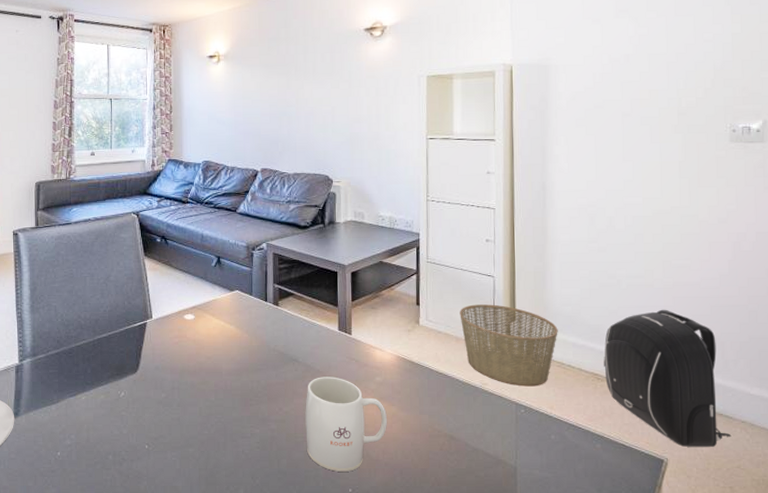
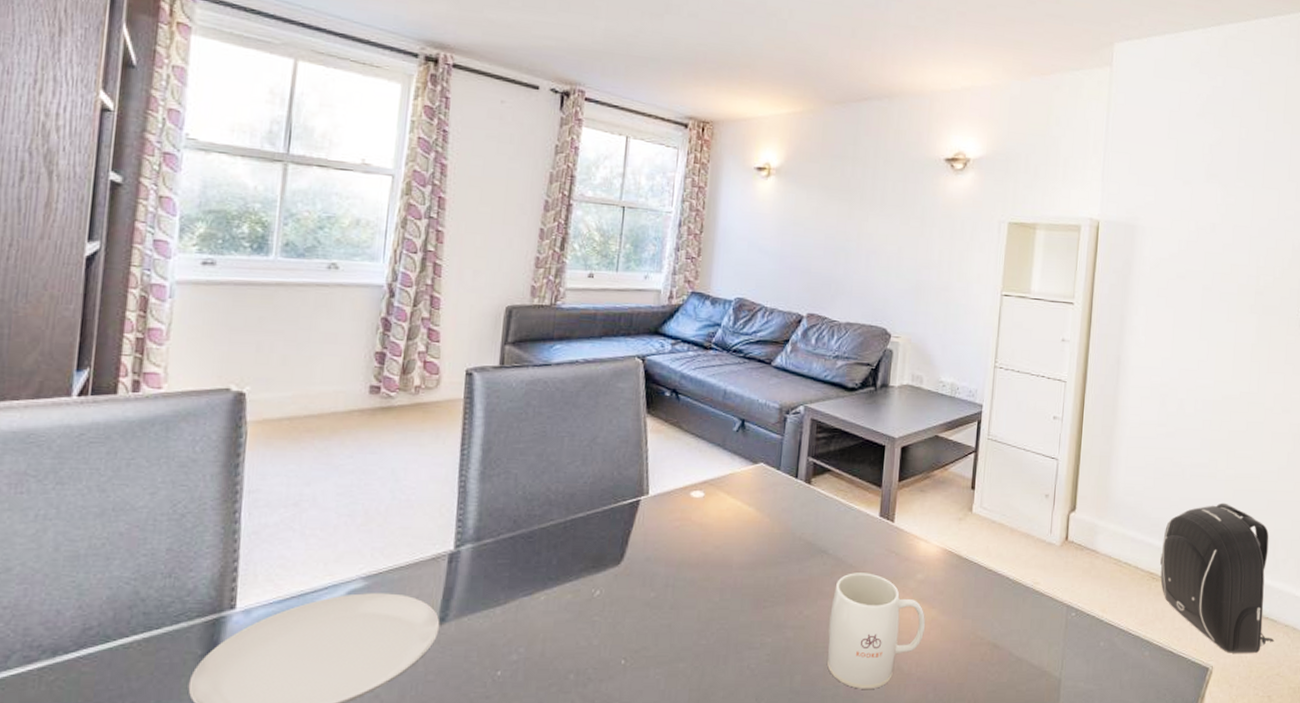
basket: present [460,304,558,387] -> none [1017,490,1118,586]

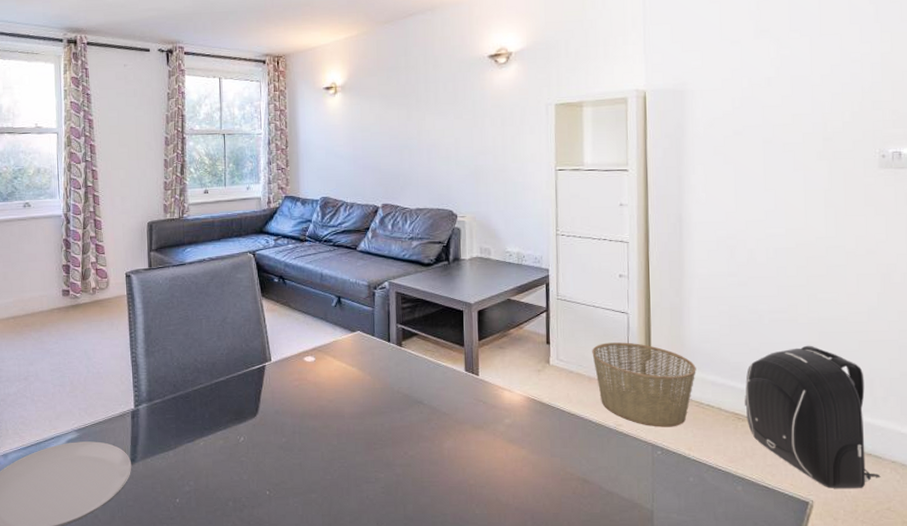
mug: present [826,573,926,689] -> none [431,419,518,517]
basket: none [1017,490,1118,586] -> present [592,342,696,427]

